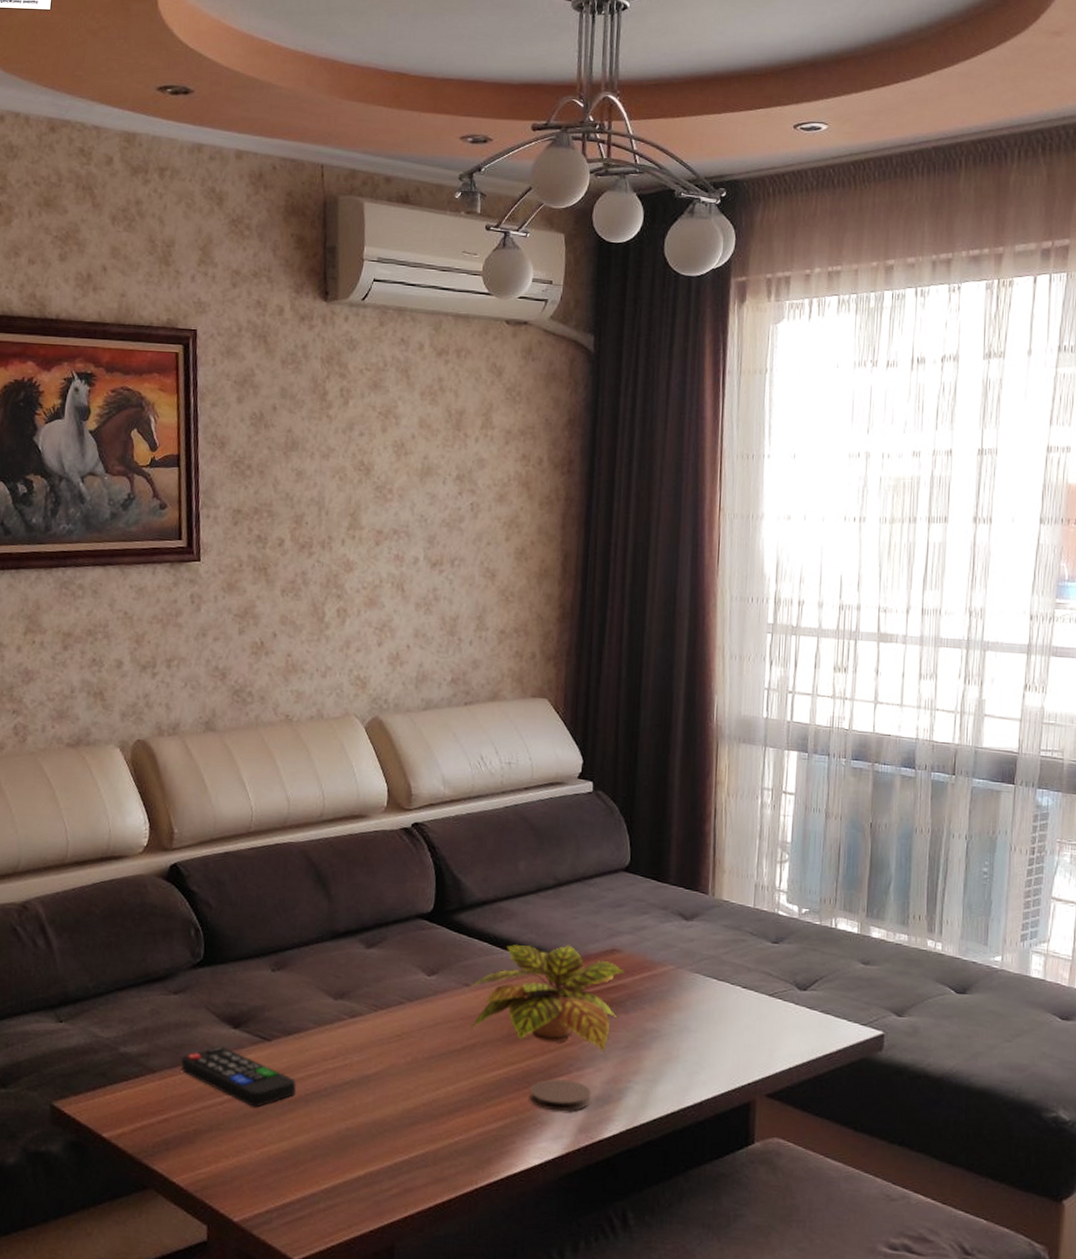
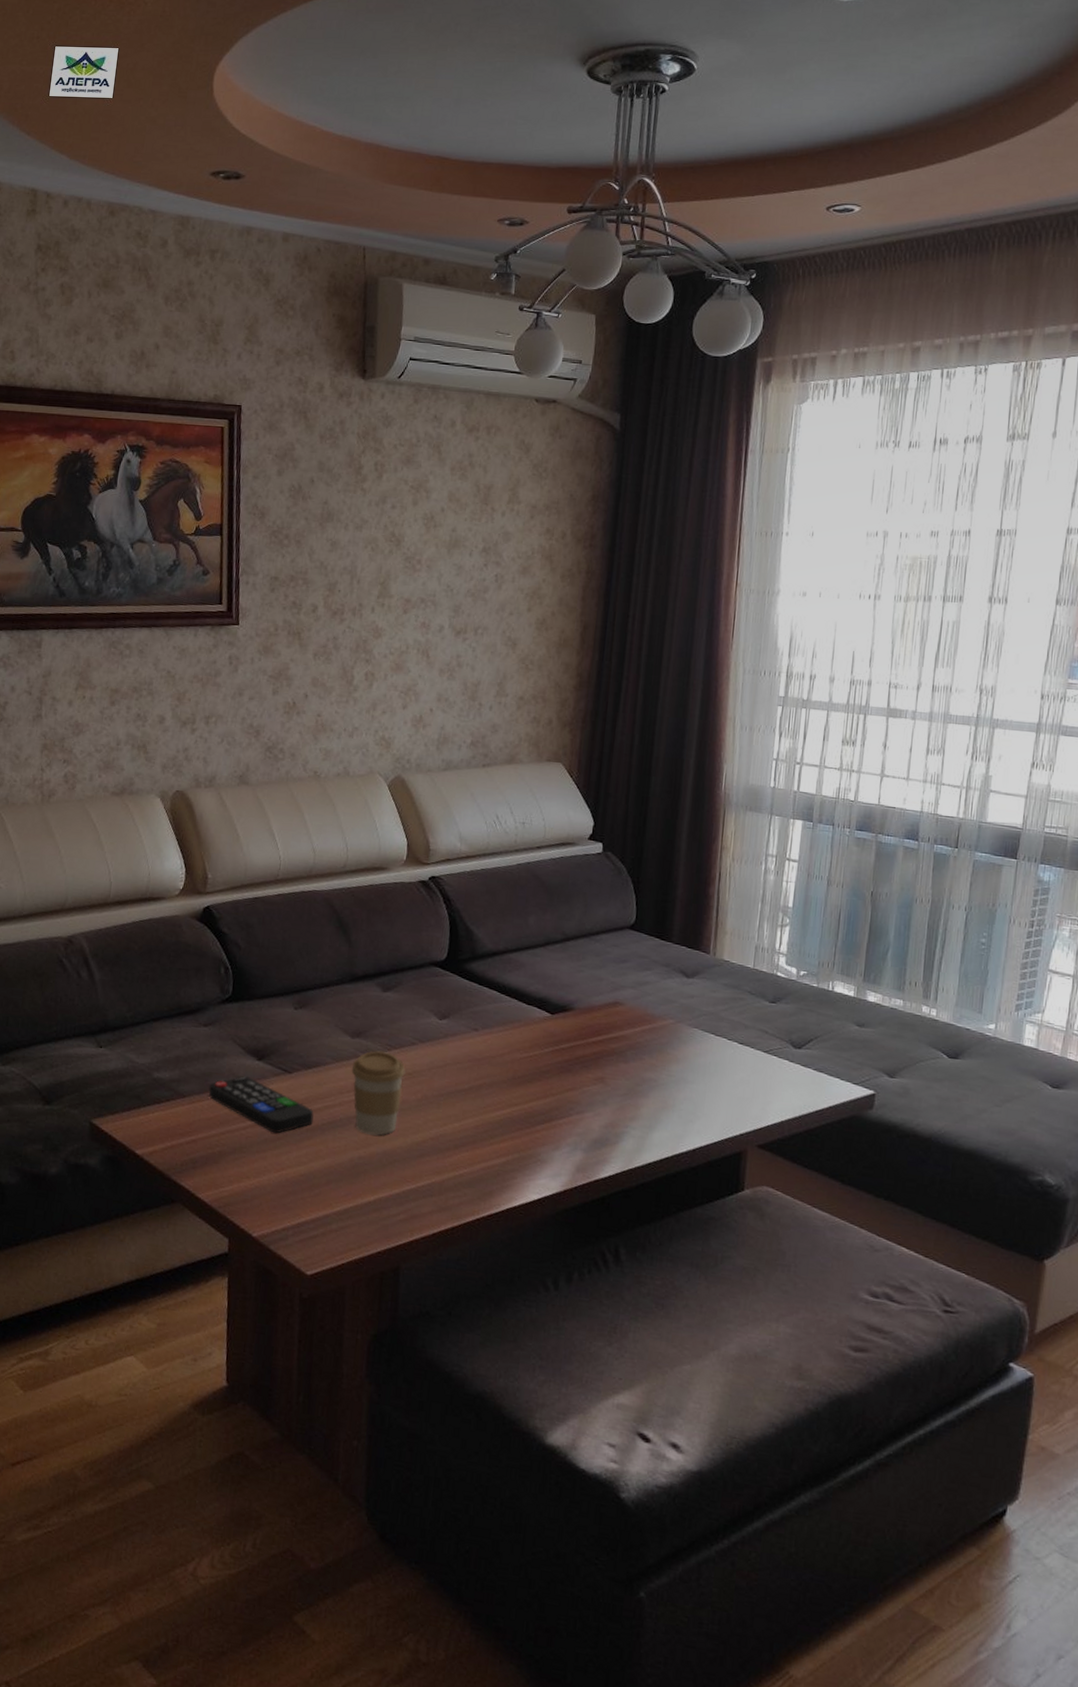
coffee cup: none [335,1012,394,1104] -> present [351,1050,406,1136]
plant: present [466,945,625,1052] -> none [474,994,626,1098]
coaster: present [529,1079,592,1112] -> none [531,1120,590,1152]

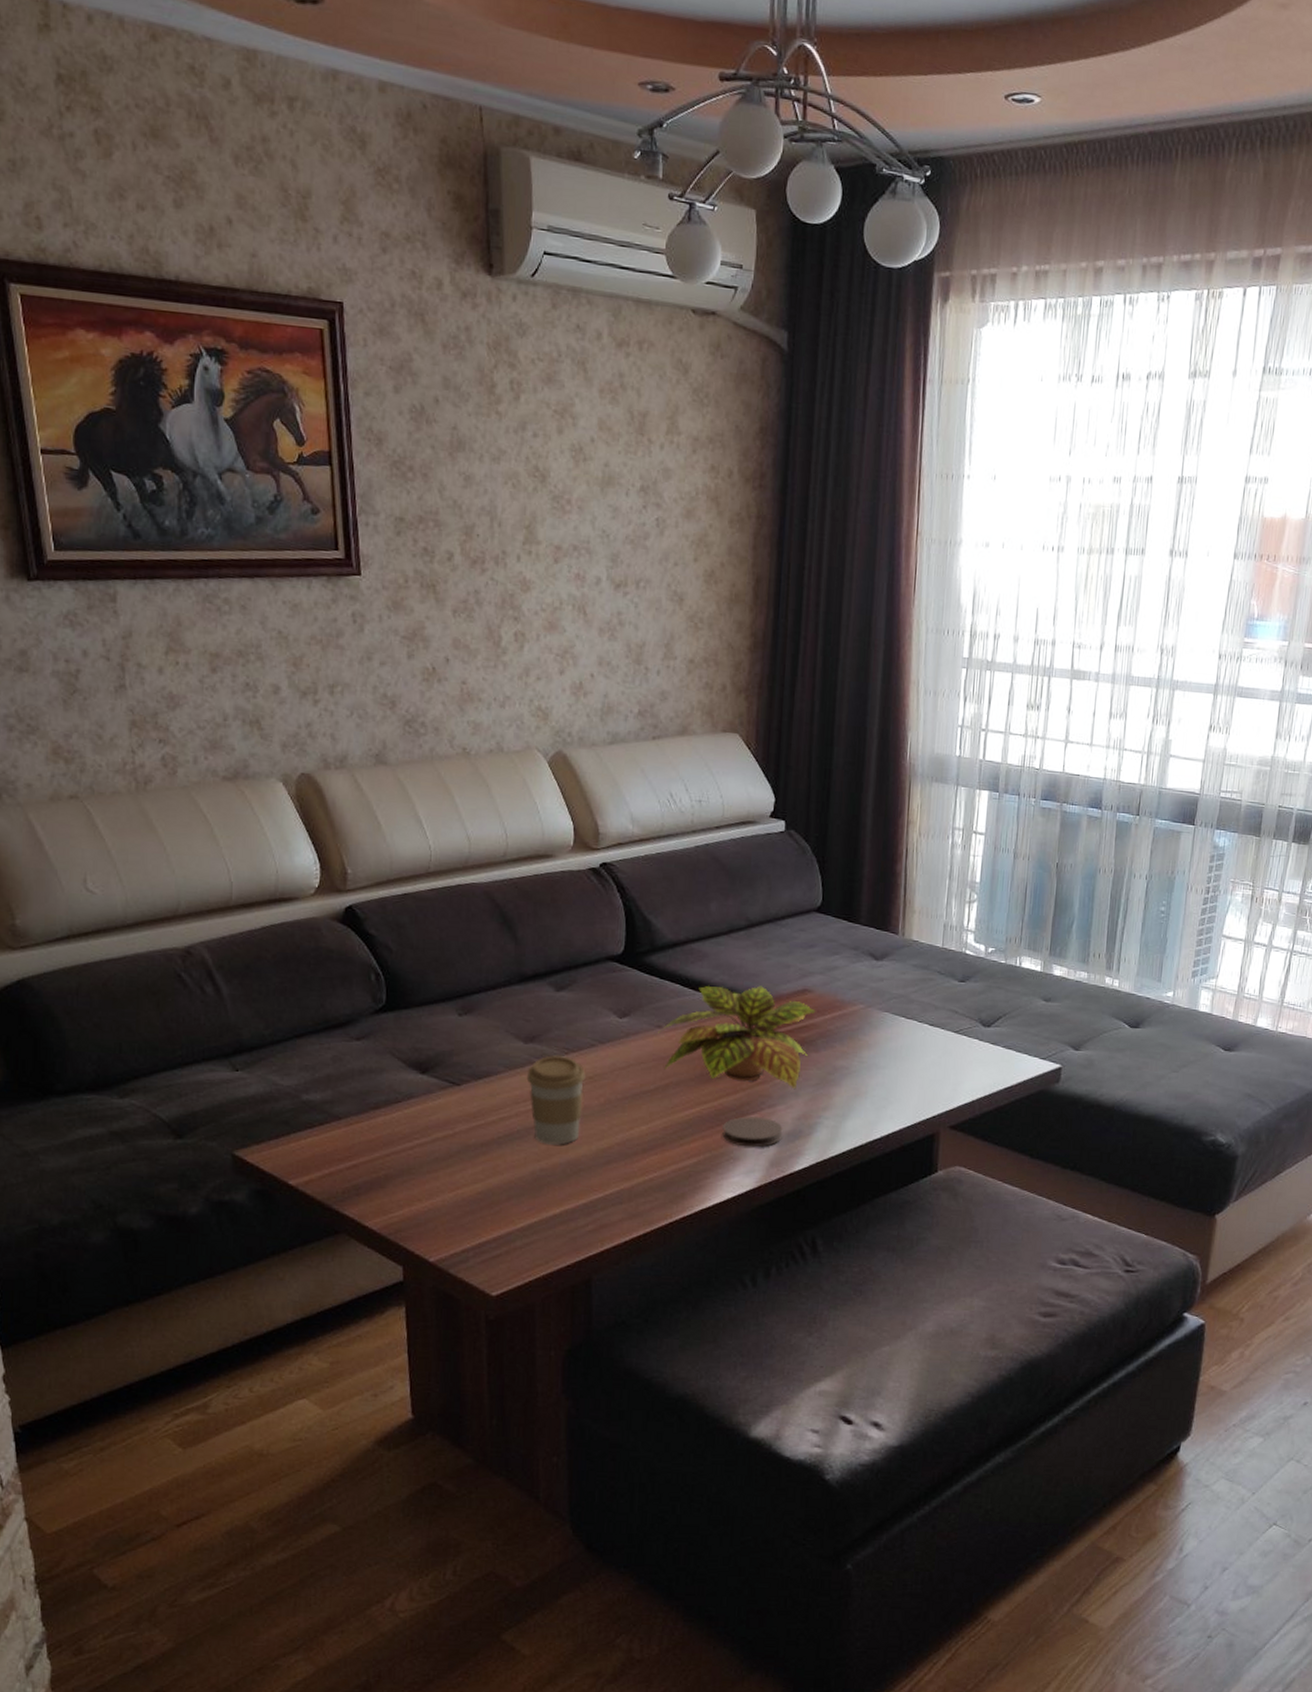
remote control: present [208,1076,314,1134] -> none [367,1092,488,1151]
plant: none [474,994,626,1098] -> present [658,985,816,1090]
coaster: none [531,1120,590,1152] -> present [722,1116,783,1148]

